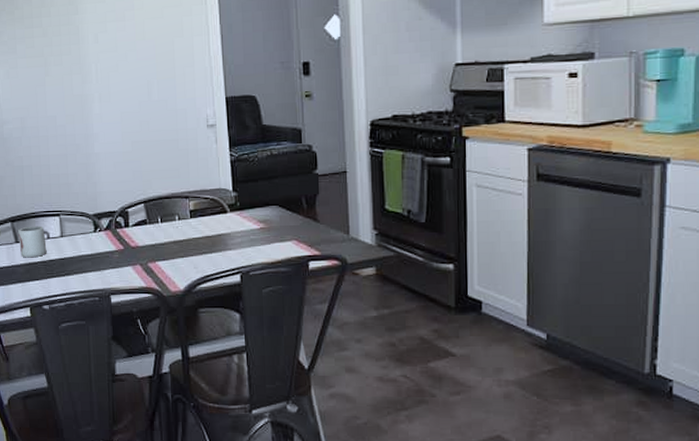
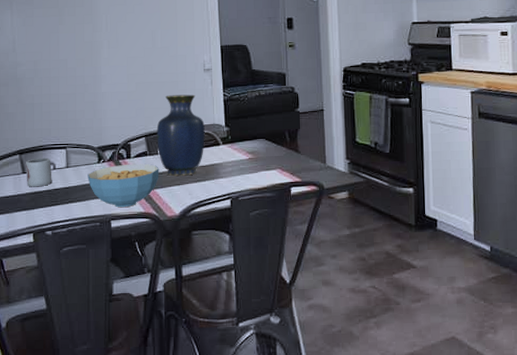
cereal bowl: none [83,233,161,282] -> present [87,163,159,208]
vase: none [156,154,210,248] -> present [156,94,205,177]

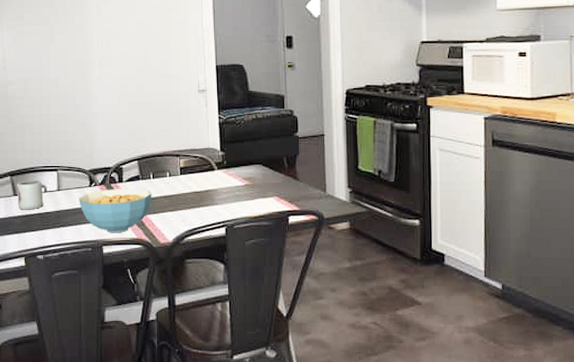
vase: present [156,94,205,177] -> none [149,116,199,202]

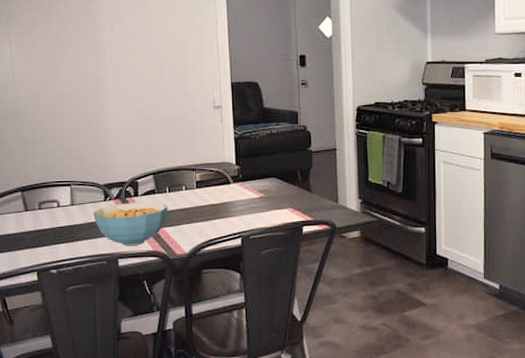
cup: present [17,180,44,210] -> none [28,195,57,225]

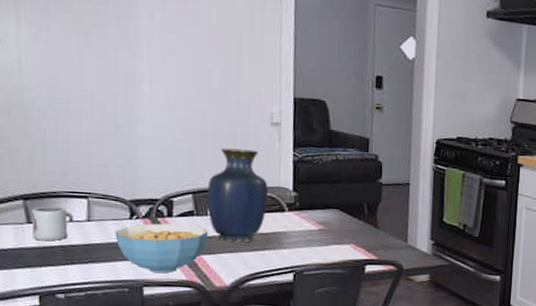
cup: none [28,195,57,225] -> present [31,206,68,241]
vase: none [165,132,215,215] -> present [207,148,268,243]

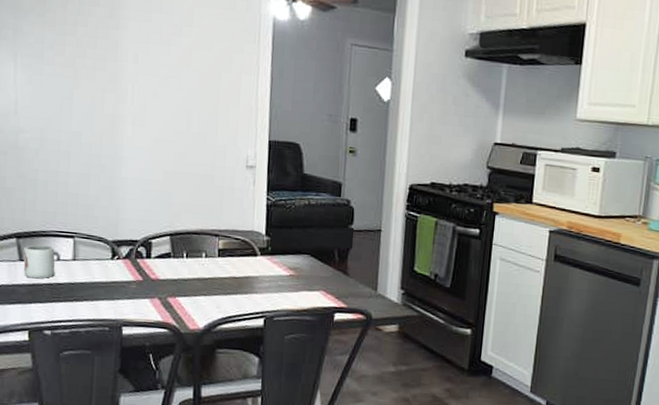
cereal bowl: present [115,223,208,273] -> none [98,264,184,314]
vase: present [207,148,268,243] -> none [183,190,242,287]

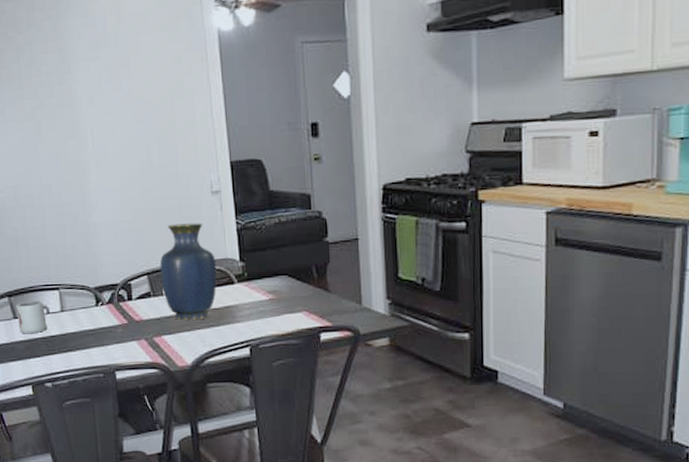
vase: none [183,190,242,287] -> present [159,223,217,321]

